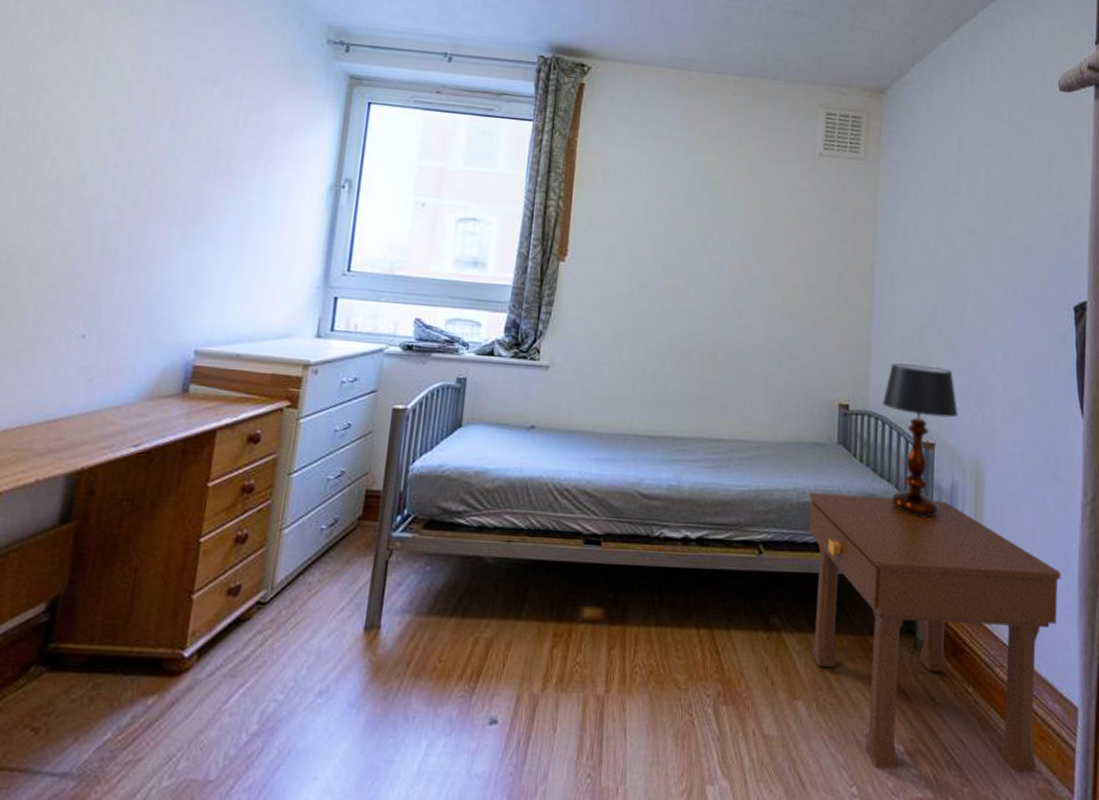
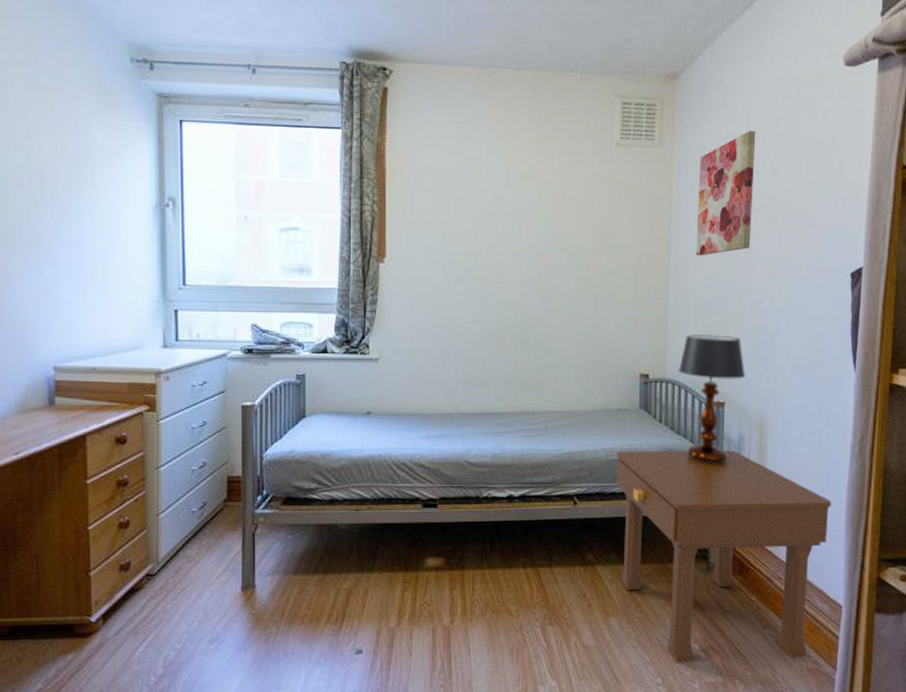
wall art: none [902,149,967,278] -> present [696,131,756,256]

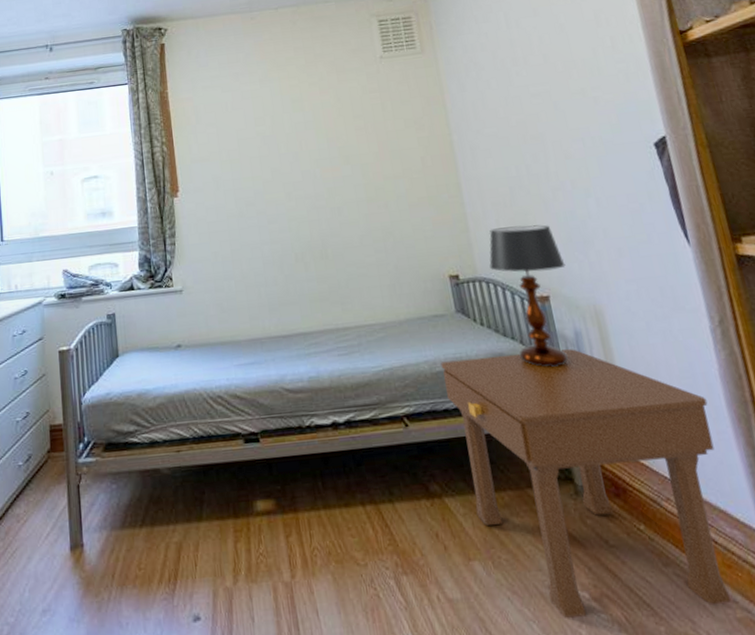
wall art: present [696,131,756,256] -> none [465,24,537,149]

